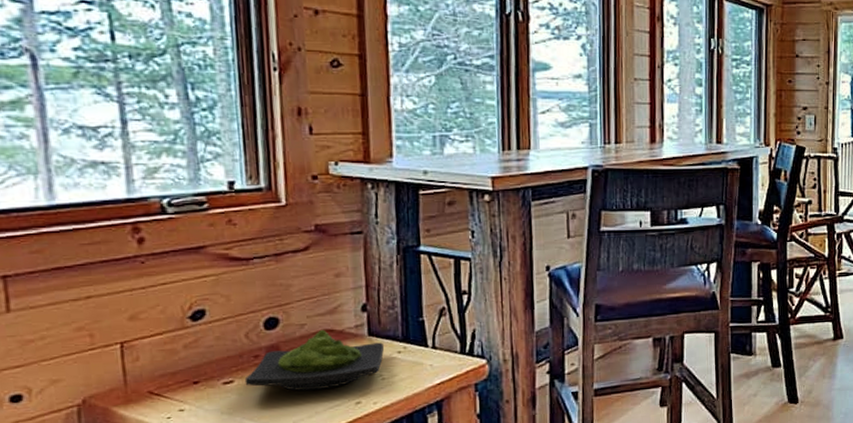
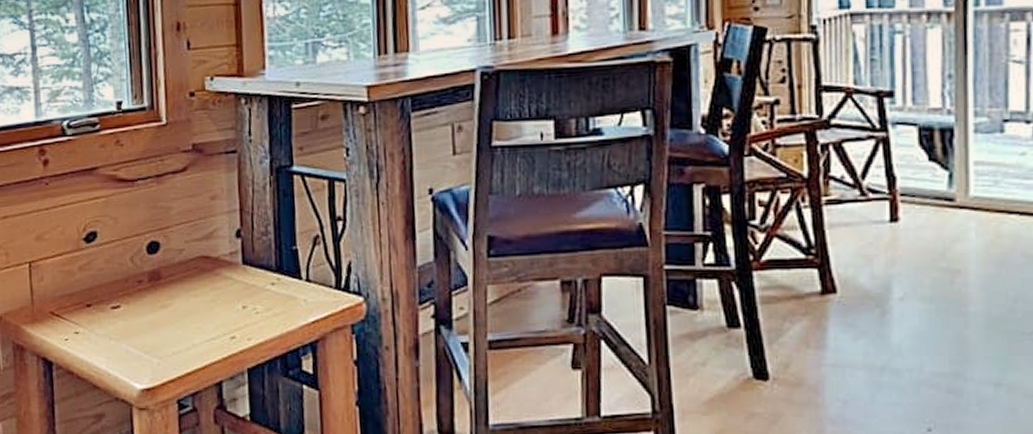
wasabi: present [244,329,385,391] -> none [129,255,259,321]

